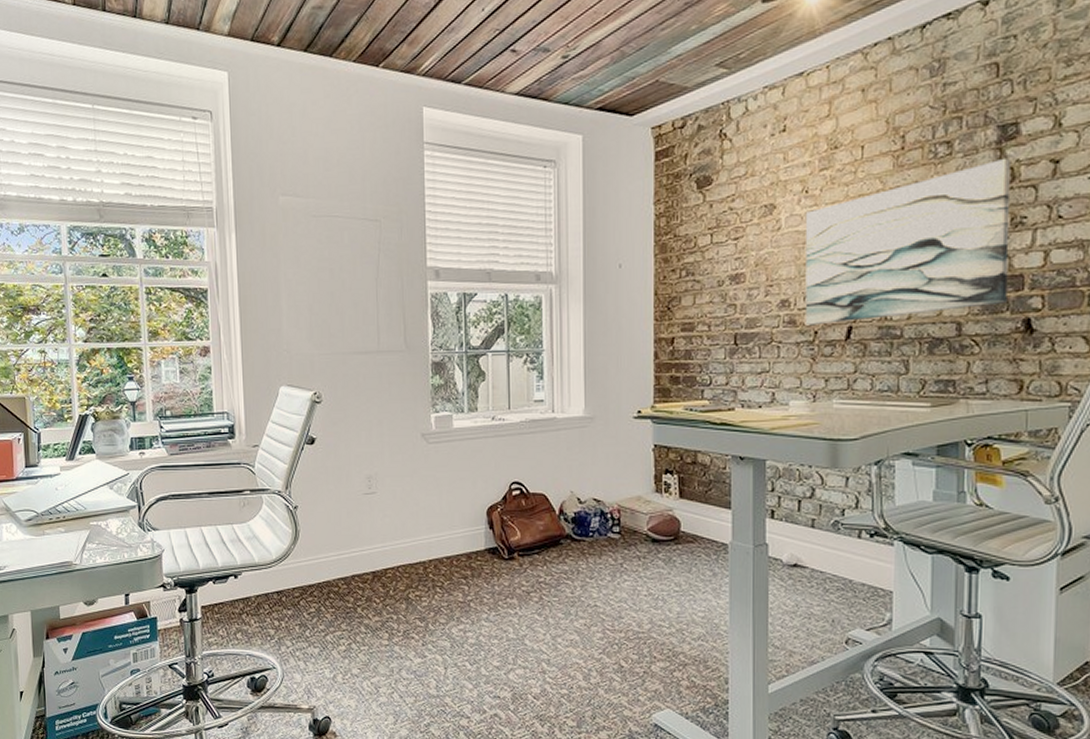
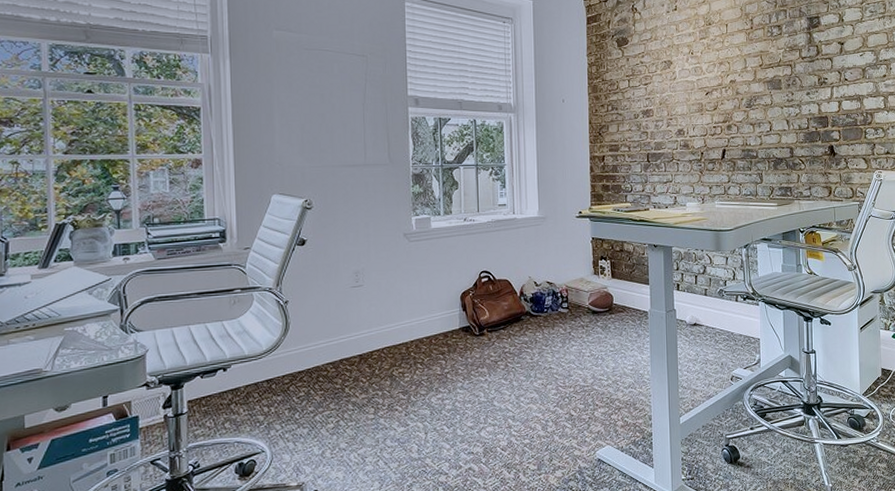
wall art: present [805,157,1011,326] -> none [692,39,819,148]

